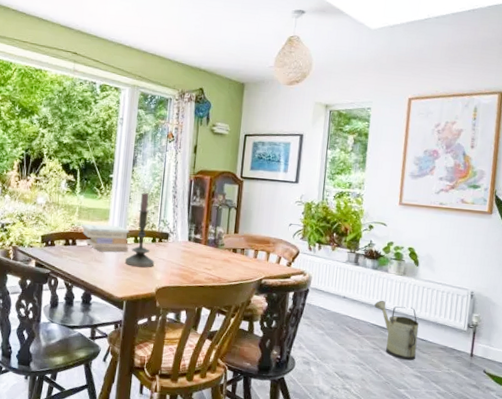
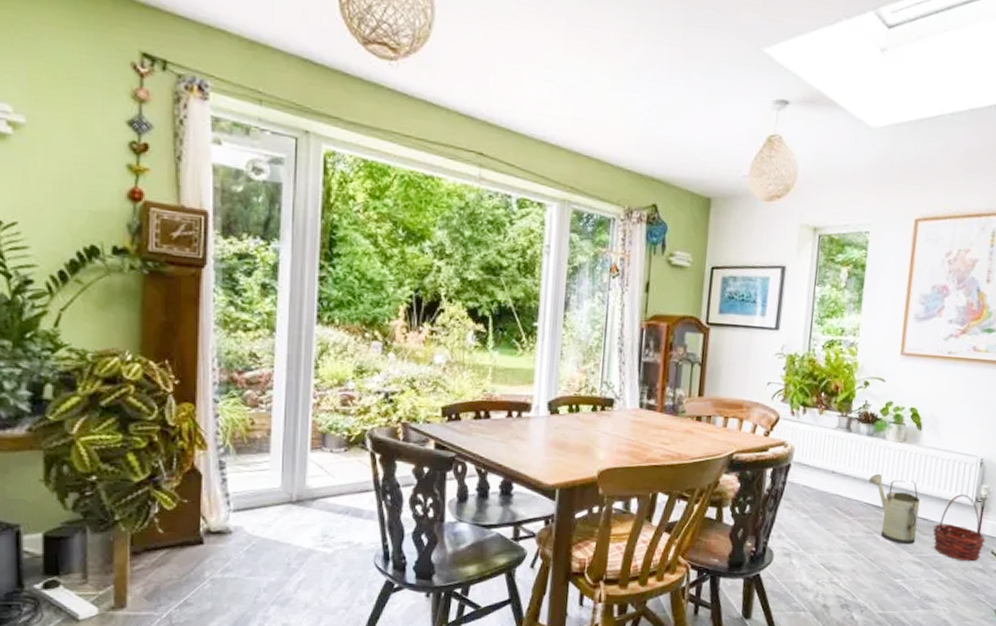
books: present [81,224,130,253] -> none [495,390,562,427]
candle: present [124,190,155,268] -> none [556,343,596,445]
basket: none [430,320,478,379] -> present [932,494,986,562]

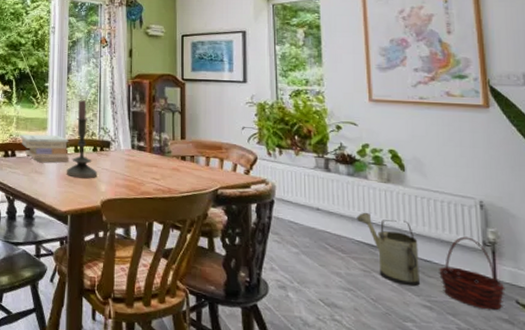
books: none [495,390,562,427] -> present [19,134,70,163]
candle: none [556,343,596,445] -> present [66,98,98,179]

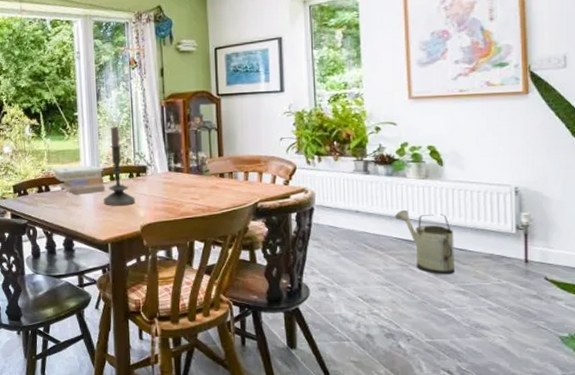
basket: present [438,236,506,311] -> none [472,223,535,289]

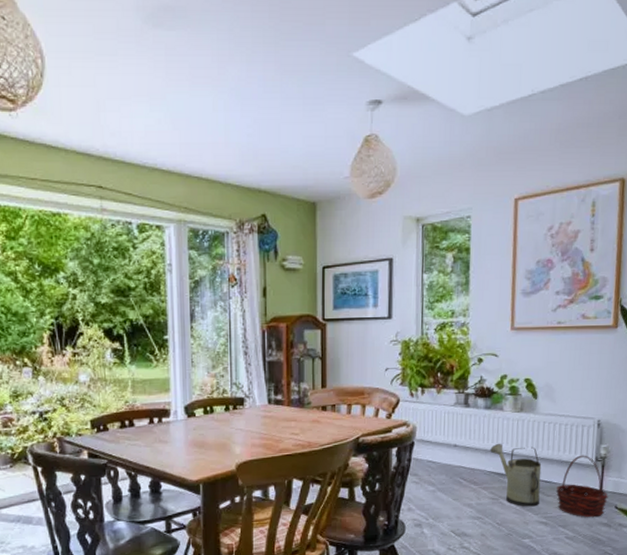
books: present [52,165,106,195] -> none [137,397,198,430]
candle: present [103,124,136,206] -> none [195,350,231,443]
basket: none [472,223,535,289] -> present [555,455,608,518]

